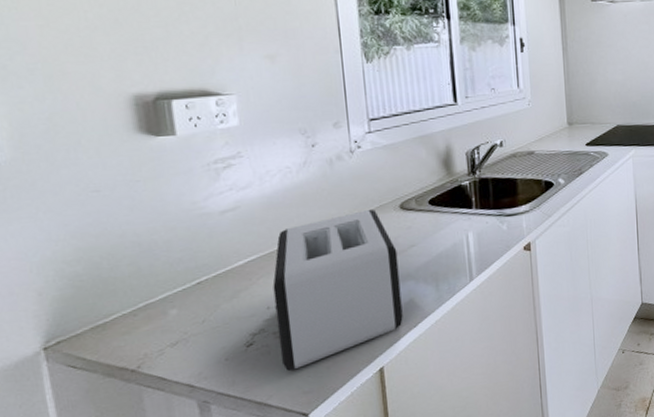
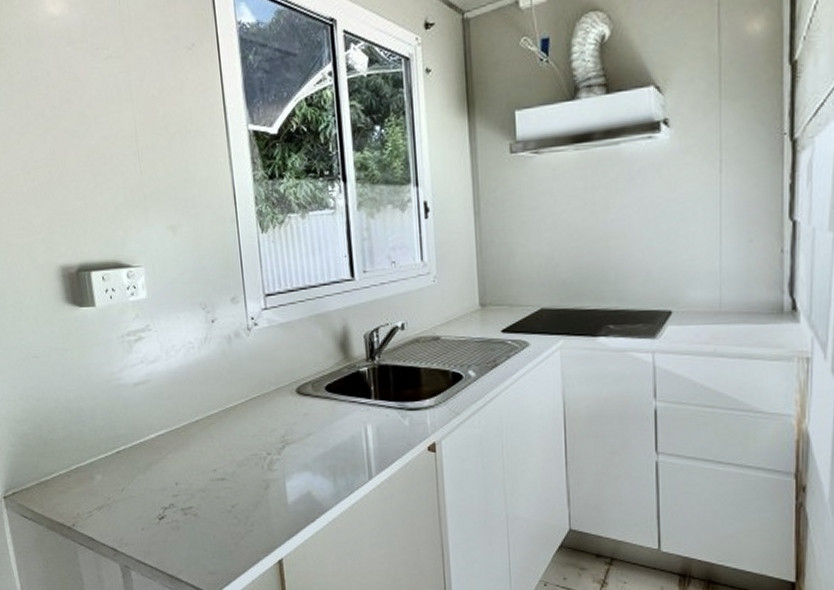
toaster: present [272,209,403,371] -> none [180,391,301,549]

